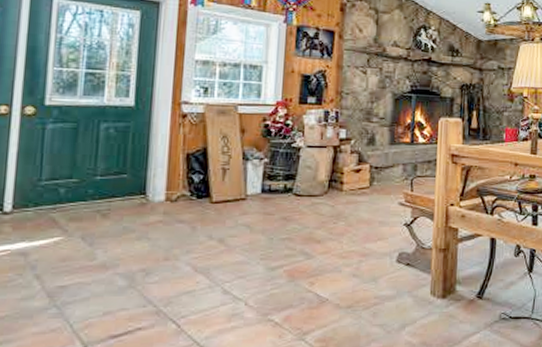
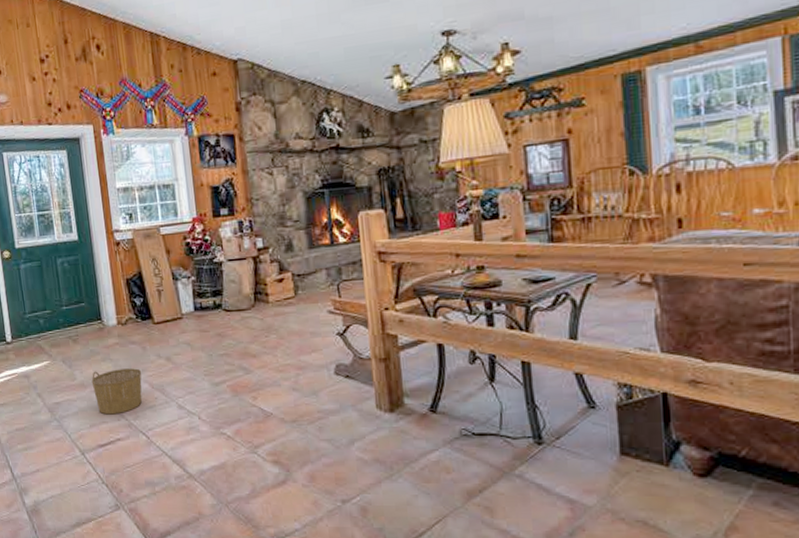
basket: none [116,249,186,301] -> present [91,368,142,415]

